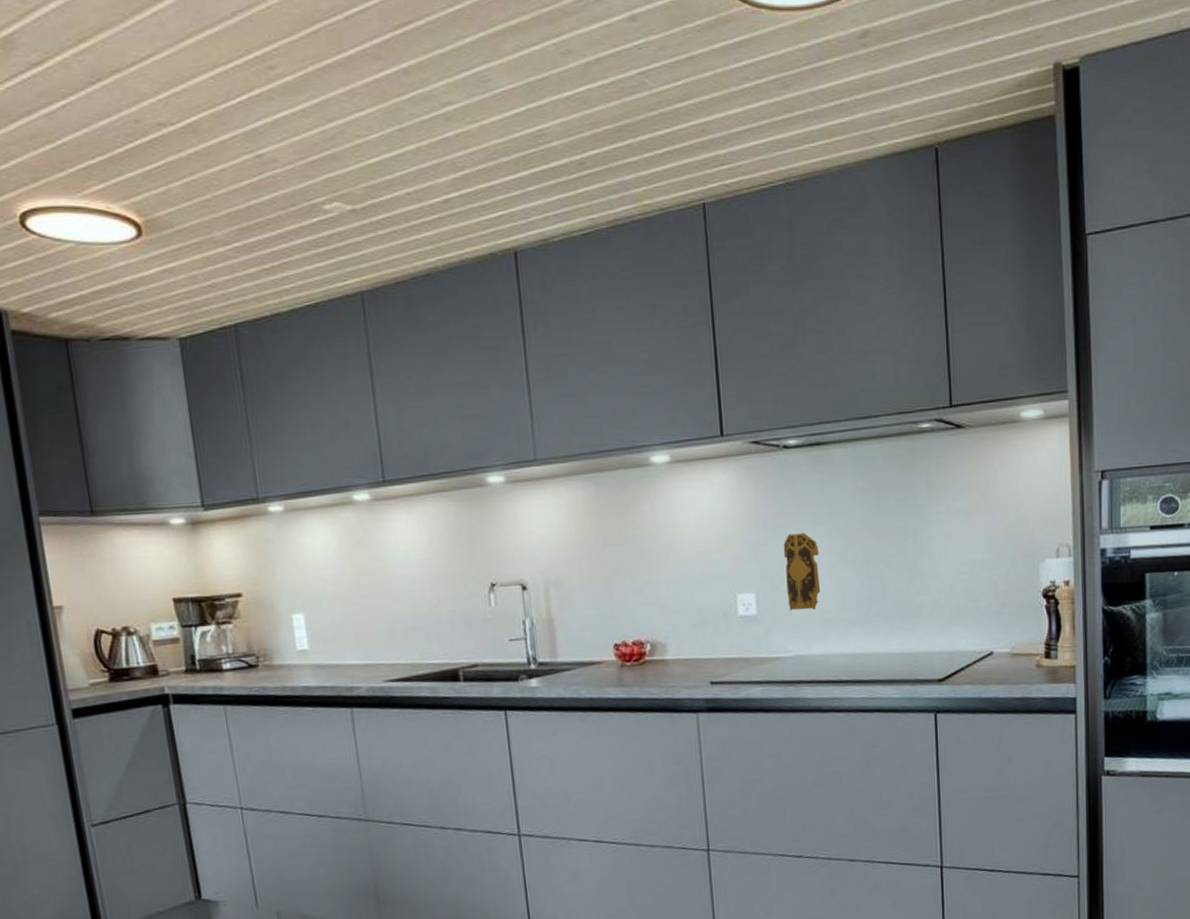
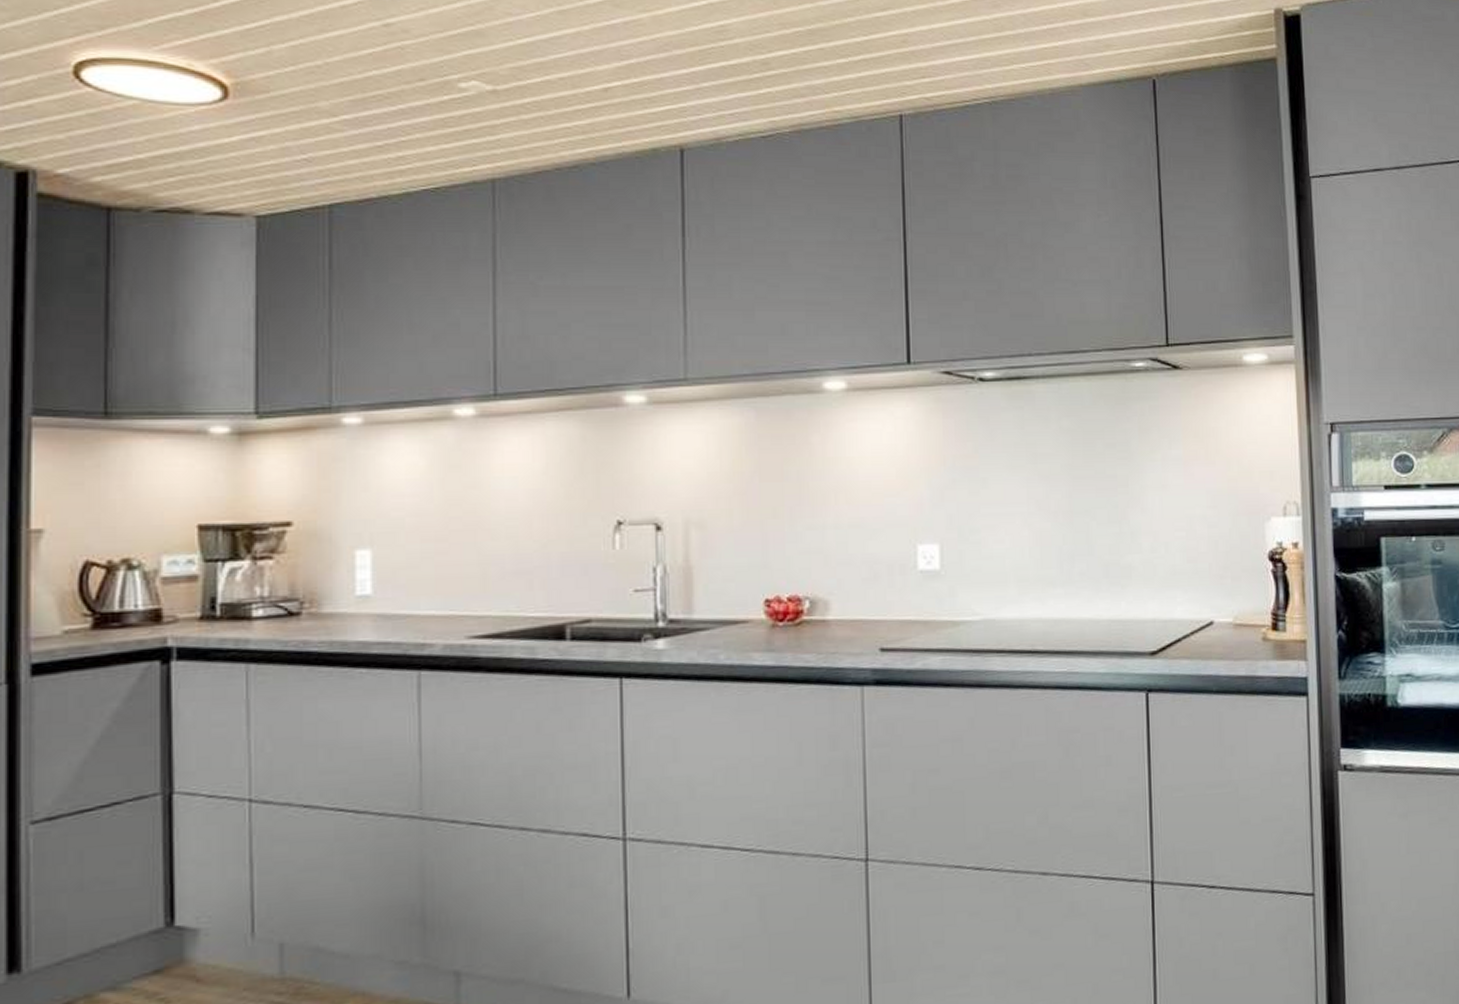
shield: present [783,533,821,611] -> none [974,477,1017,567]

